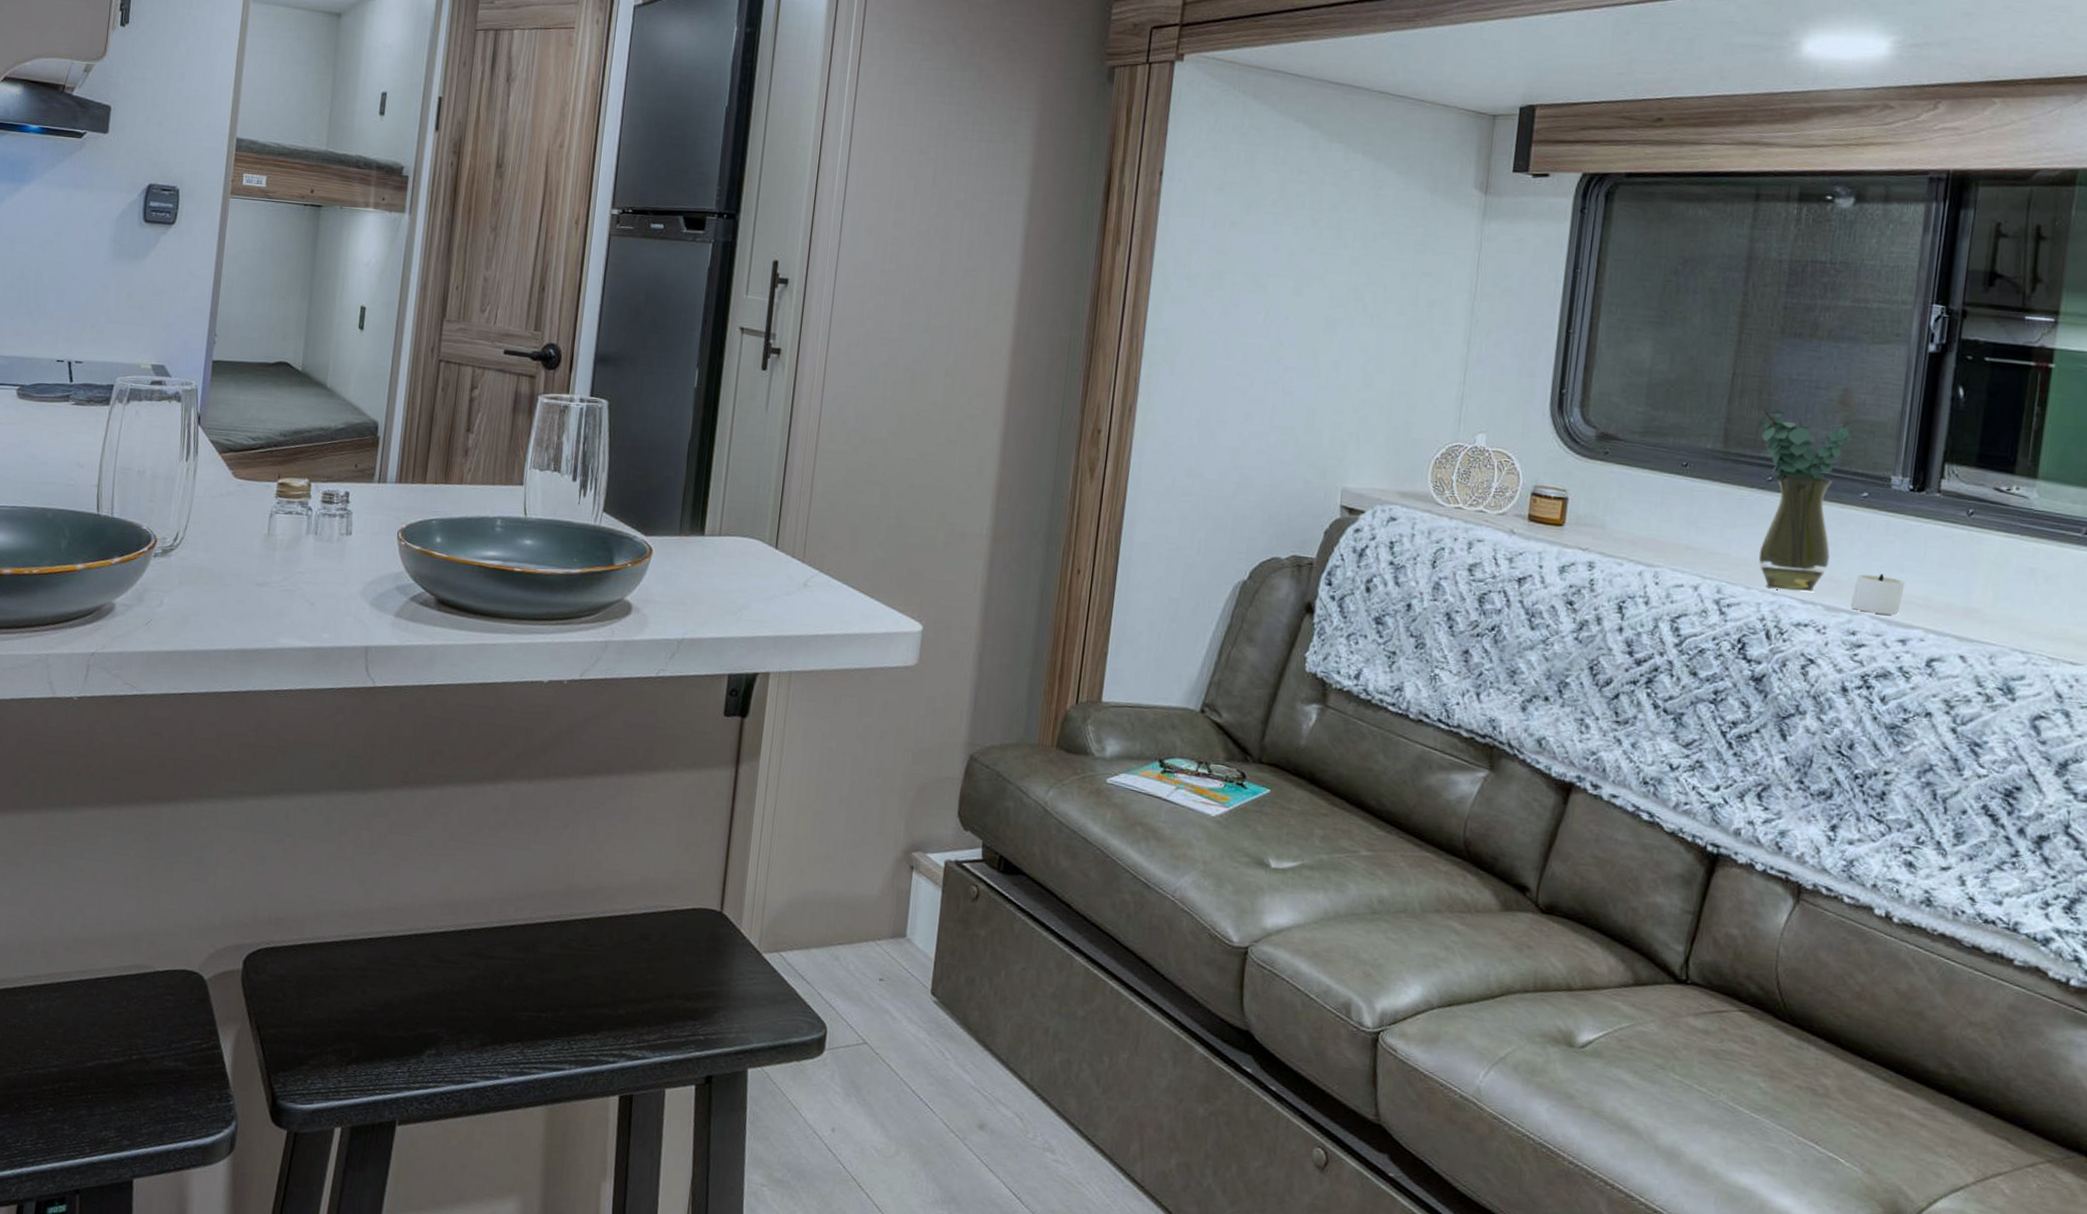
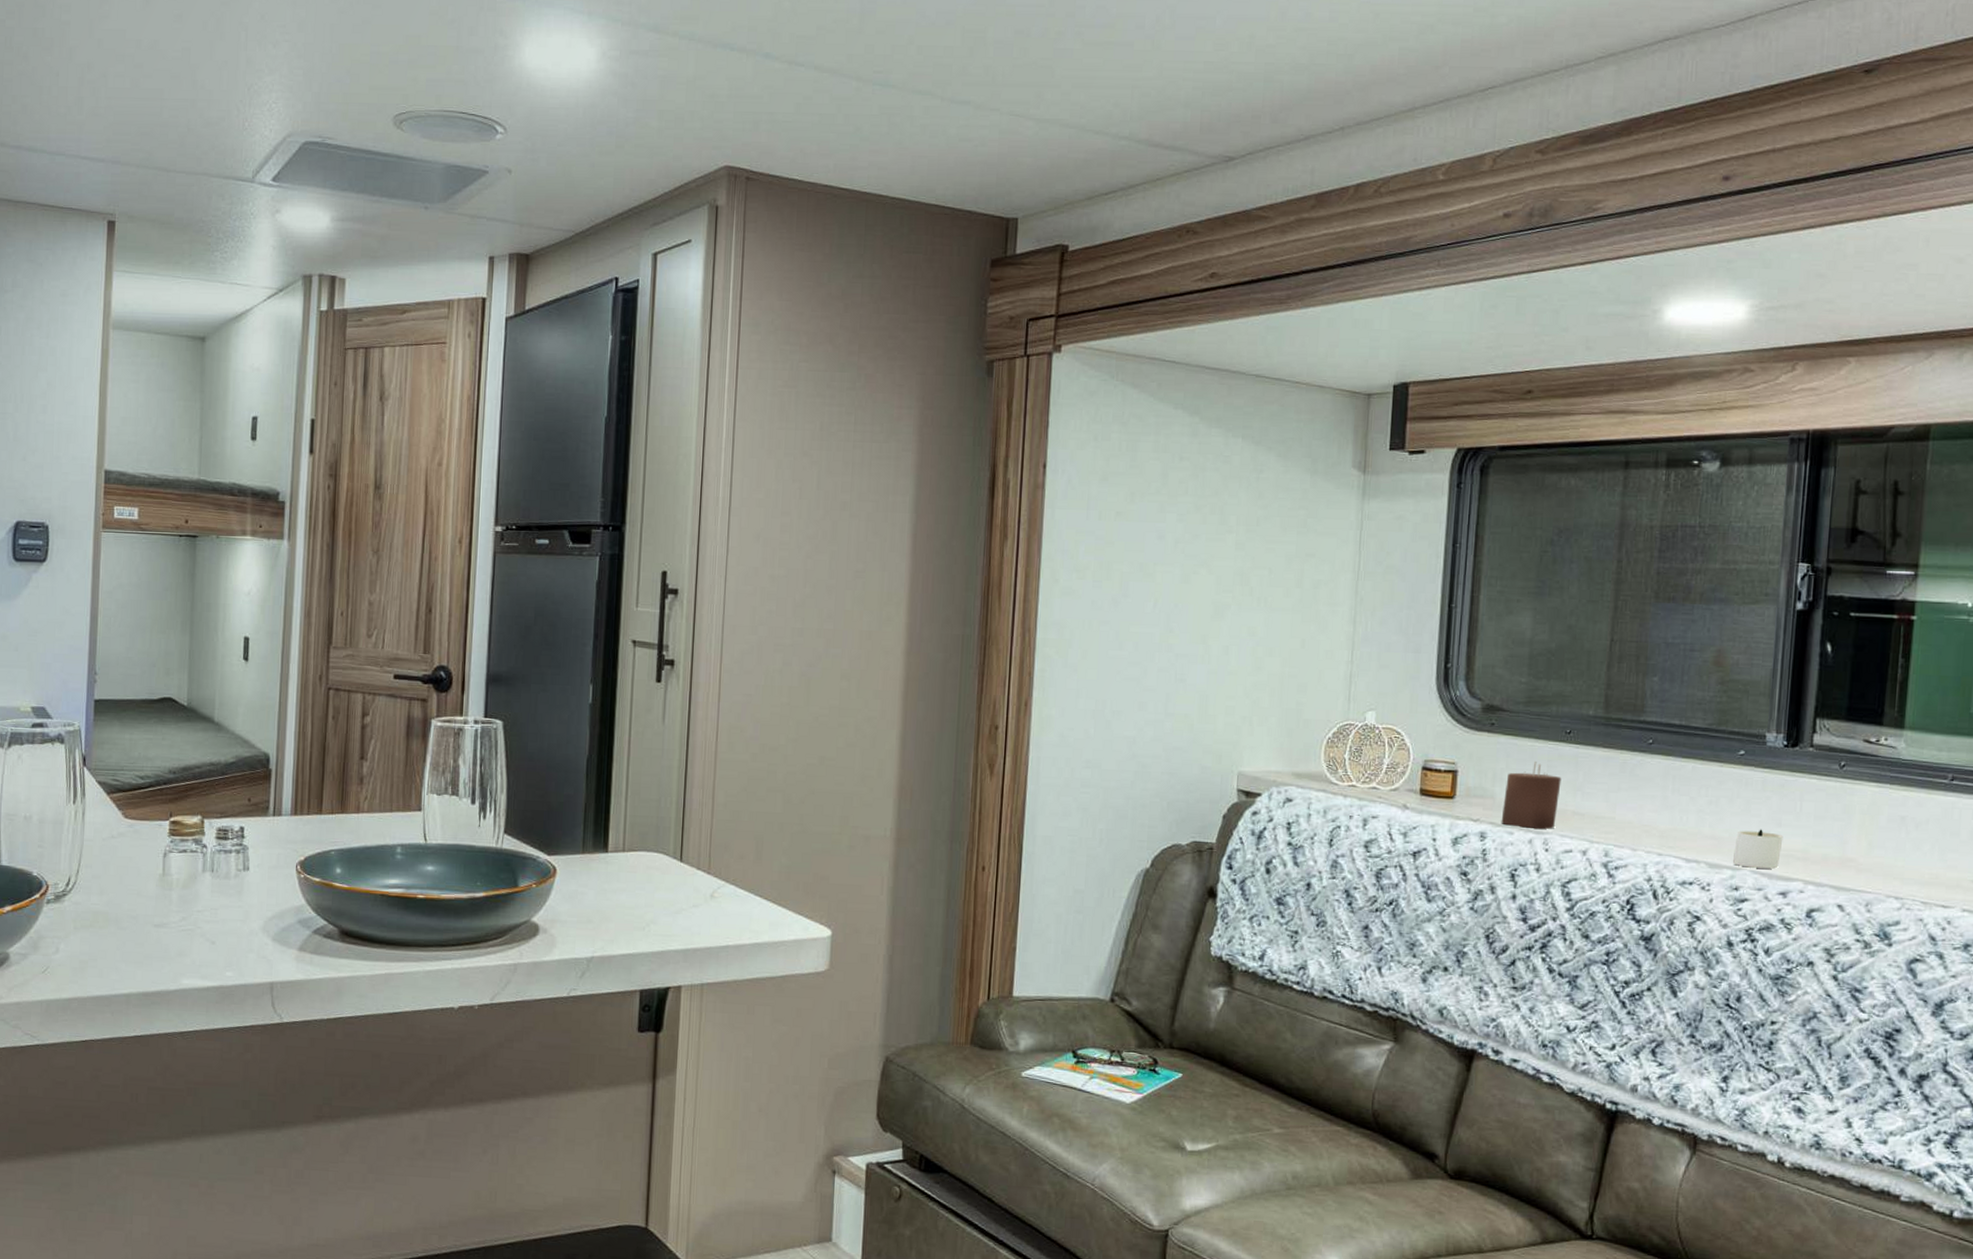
candle: none [1610,493,1676,562] -> present [1501,762,1562,829]
vase: present [1758,404,1850,592] -> none [1637,669,1724,851]

